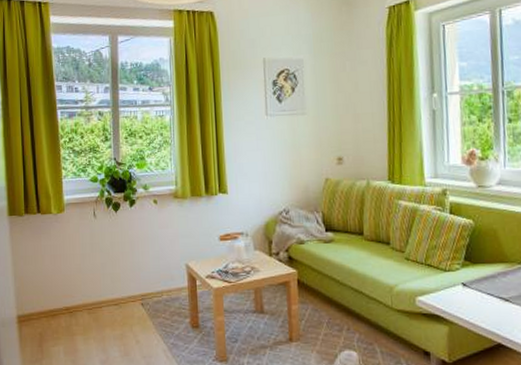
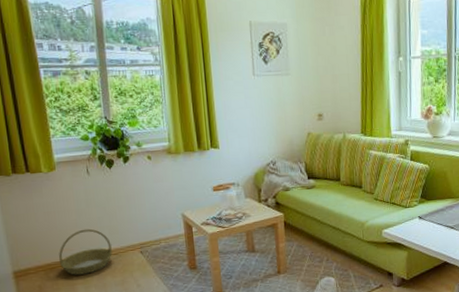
basket: none [61,275,113,325] -> present [59,228,112,275]

